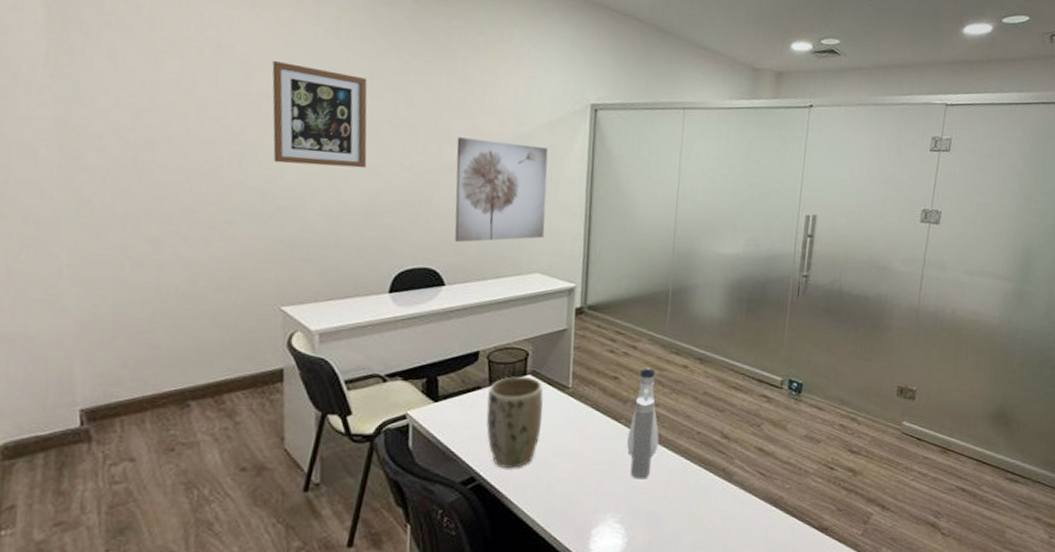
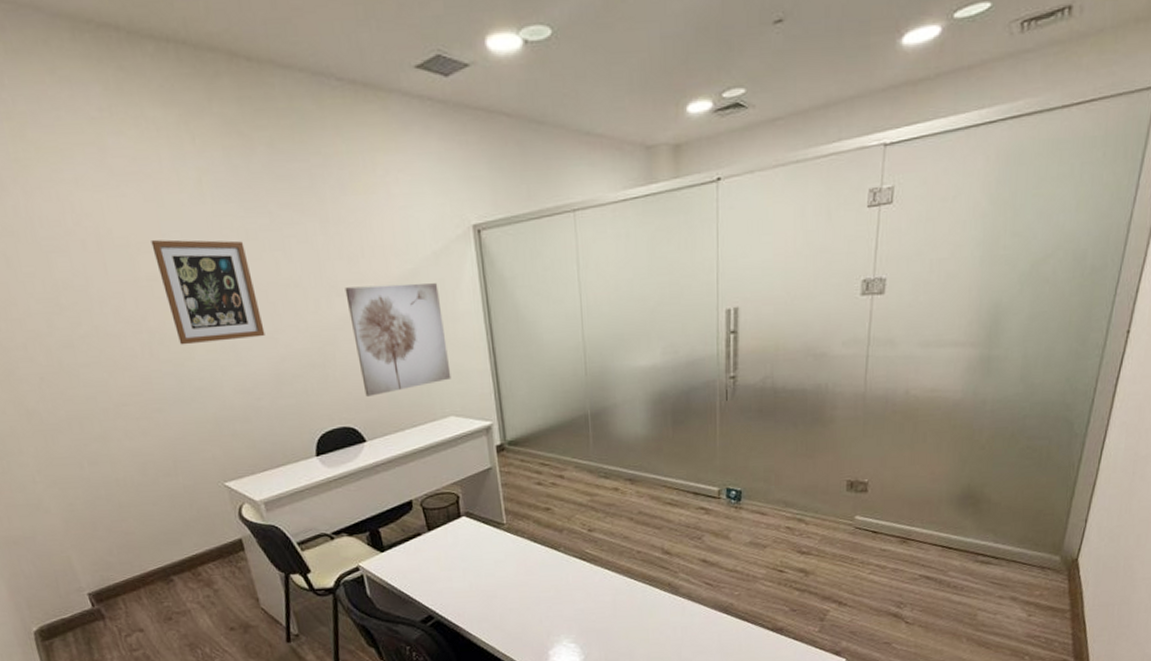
plant pot: present [486,376,543,468] -> none [428,519,485,604]
water bottle: present [627,368,659,479] -> none [569,495,601,602]

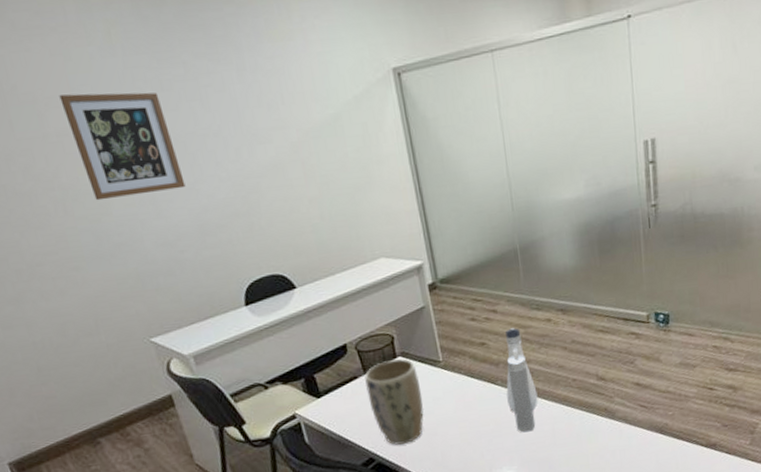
wall art: present [345,283,452,396] -> none [266,127,380,243]
plant pot: none [428,519,485,604] -> present [364,359,424,445]
water bottle: none [569,495,601,602] -> present [505,328,538,433]

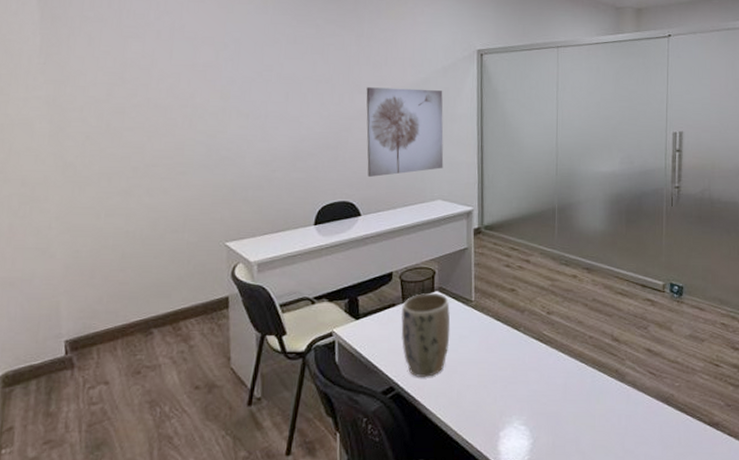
wall art: present [59,92,186,201] -> none [214,37,293,120]
wall art: none [266,127,380,243] -> present [366,87,444,177]
water bottle: present [505,328,538,433] -> none [527,279,555,383]

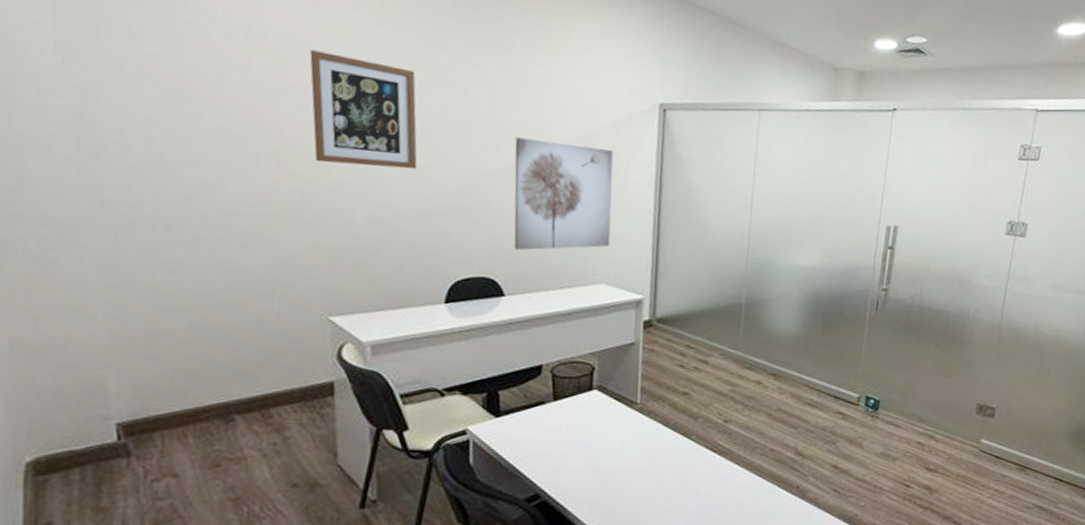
wall art: none [214,37,293,120] -> present [310,50,417,170]
plant pot: present [401,293,451,377] -> none [550,391,611,485]

